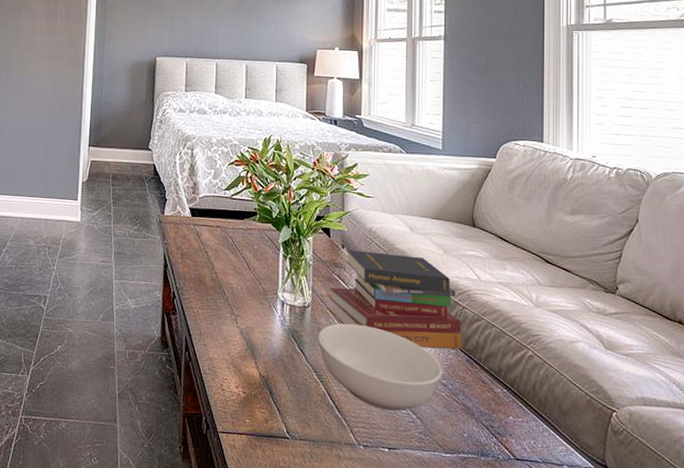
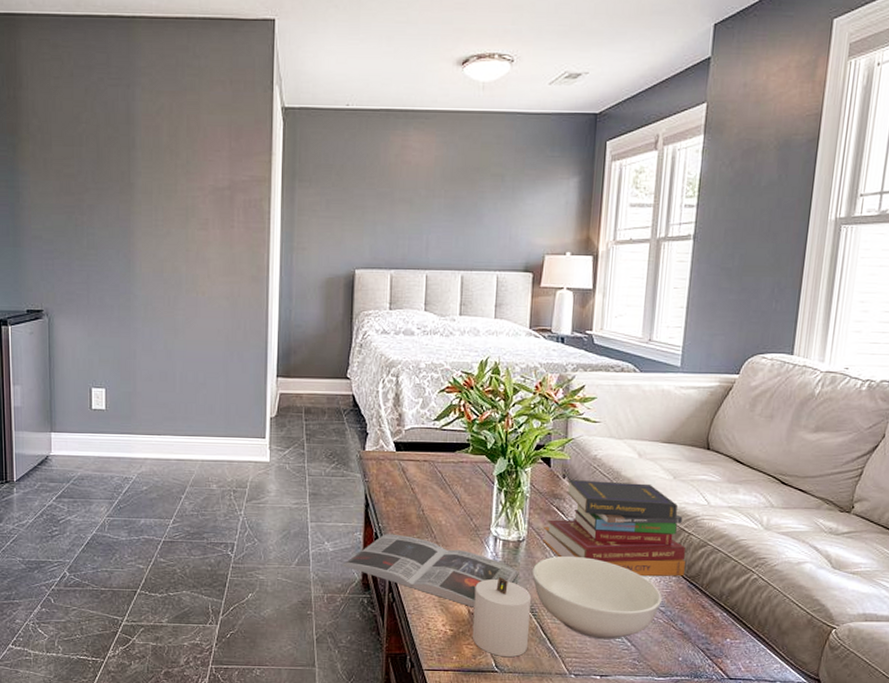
magazine: none [143,293,306,371] -> present [342,533,519,608]
candle: none [263,340,318,424] -> present [472,576,531,658]

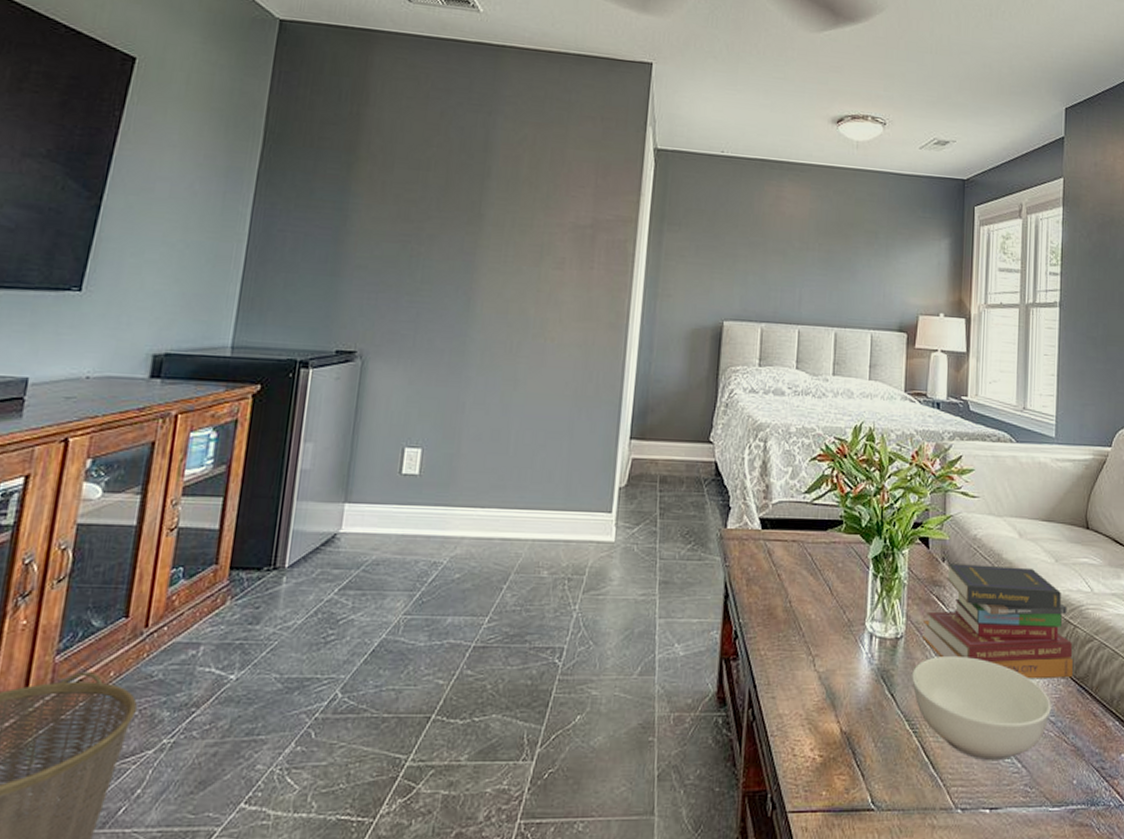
magazine: present [342,533,519,608] -> none [694,631,898,725]
candle: present [472,576,531,658] -> none [844,683,911,790]

